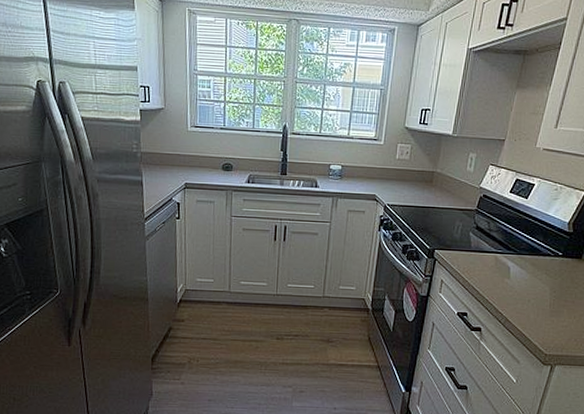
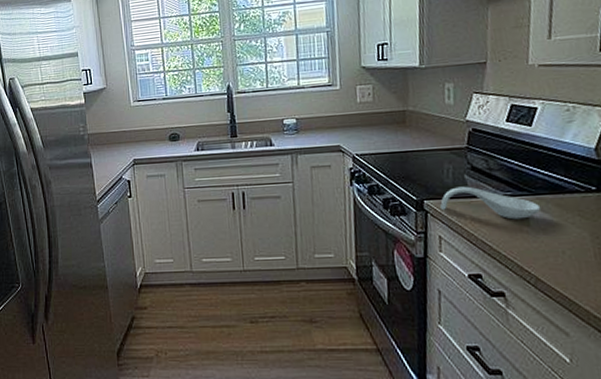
spoon rest: none [447,241,521,273] -> present [440,186,541,220]

